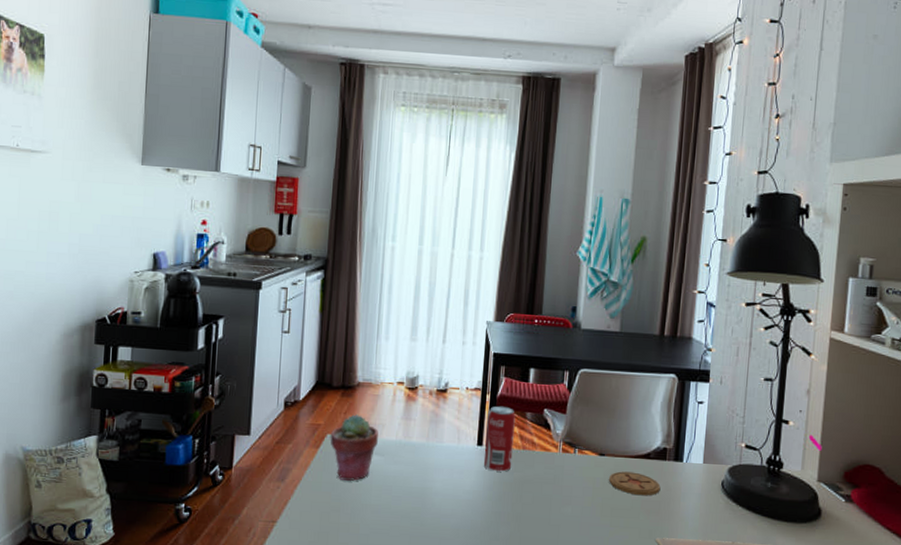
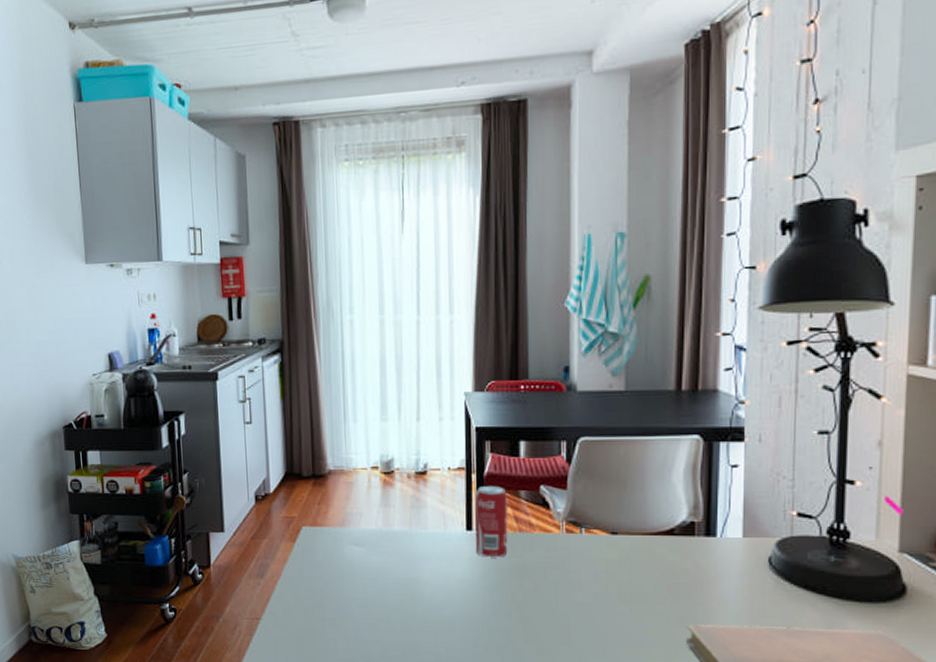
potted succulent: present [330,414,378,481] -> none [305,504,357,574]
coaster: present [609,471,661,496] -> none [625,551,690,578]

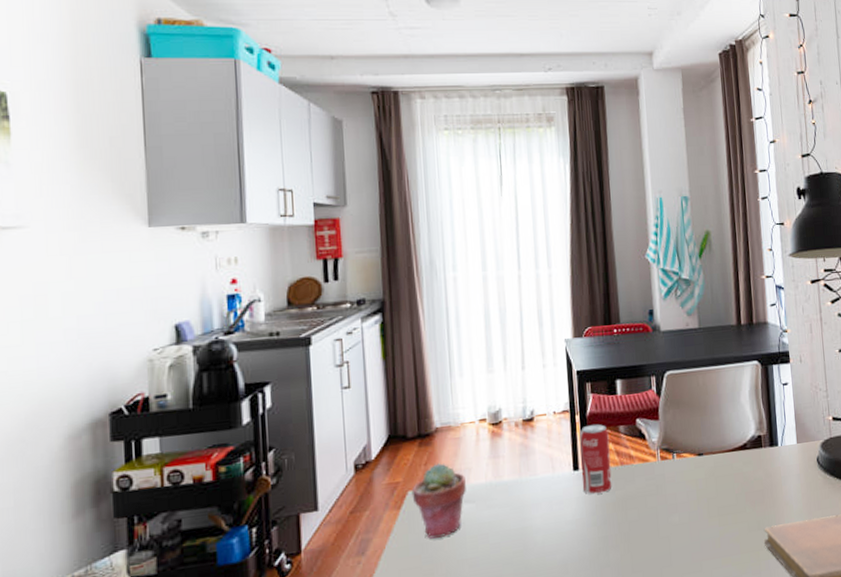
potted succulent: none [305,504,357,574] -> present [411,463,466,539]

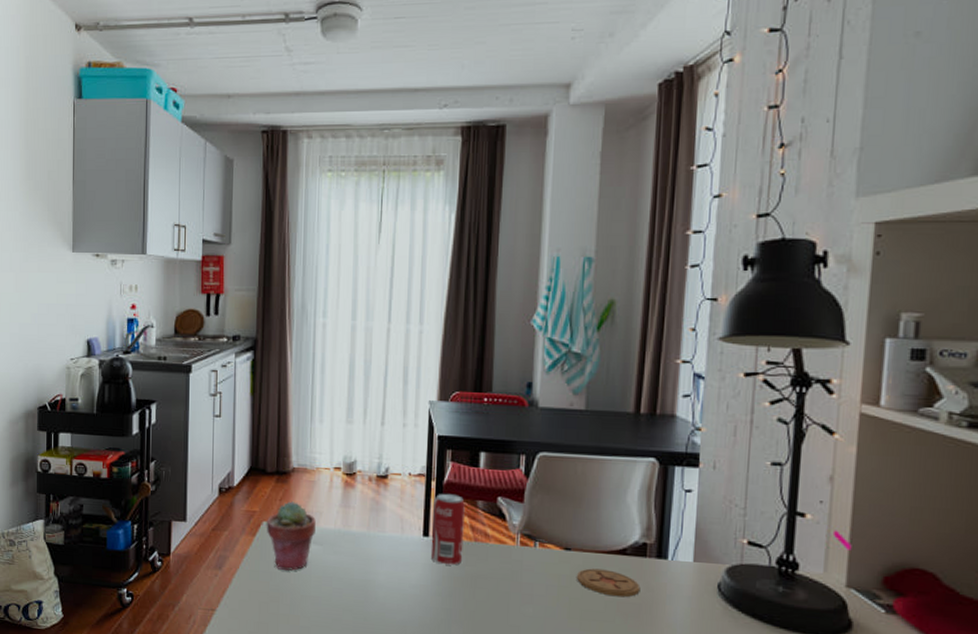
coaster: none [711,465,762,489] -> present [577,568,641,598]

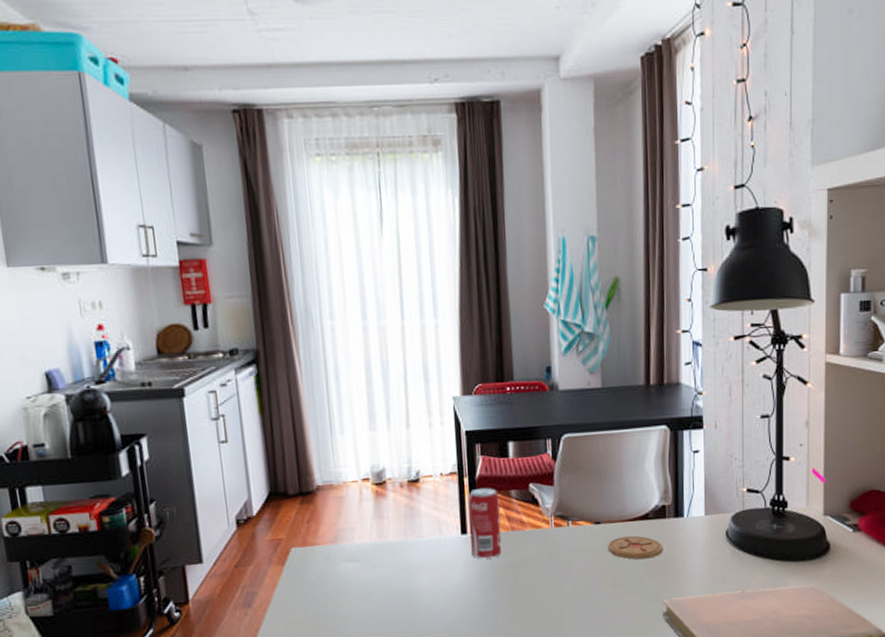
potted succulent: present [266,501,316,571] -> none [294,521,350,595]

